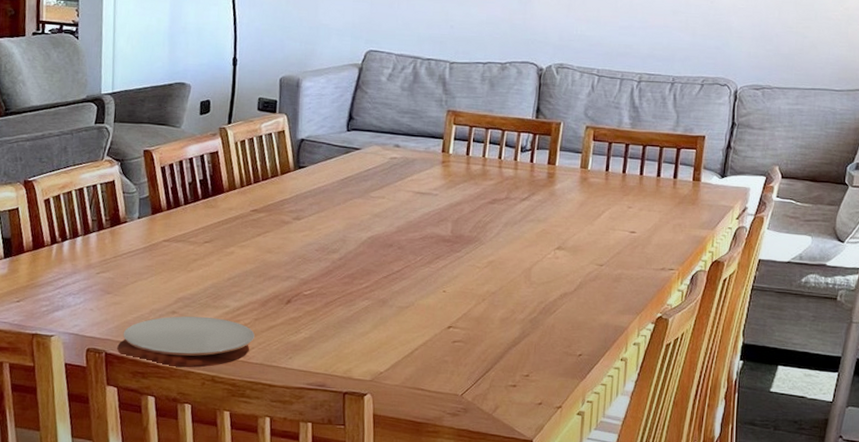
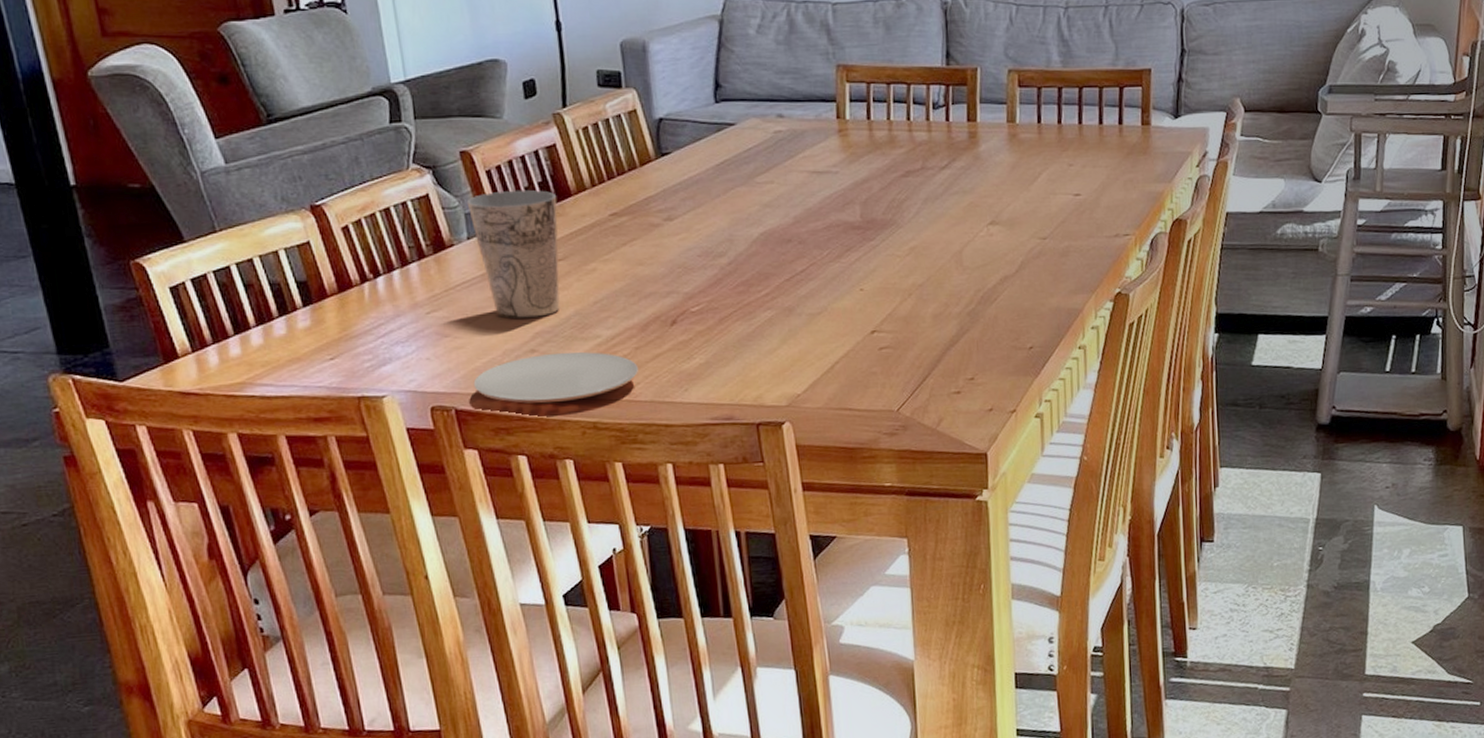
cup: none [142,184,213,286] -> present [466,190,560,319]

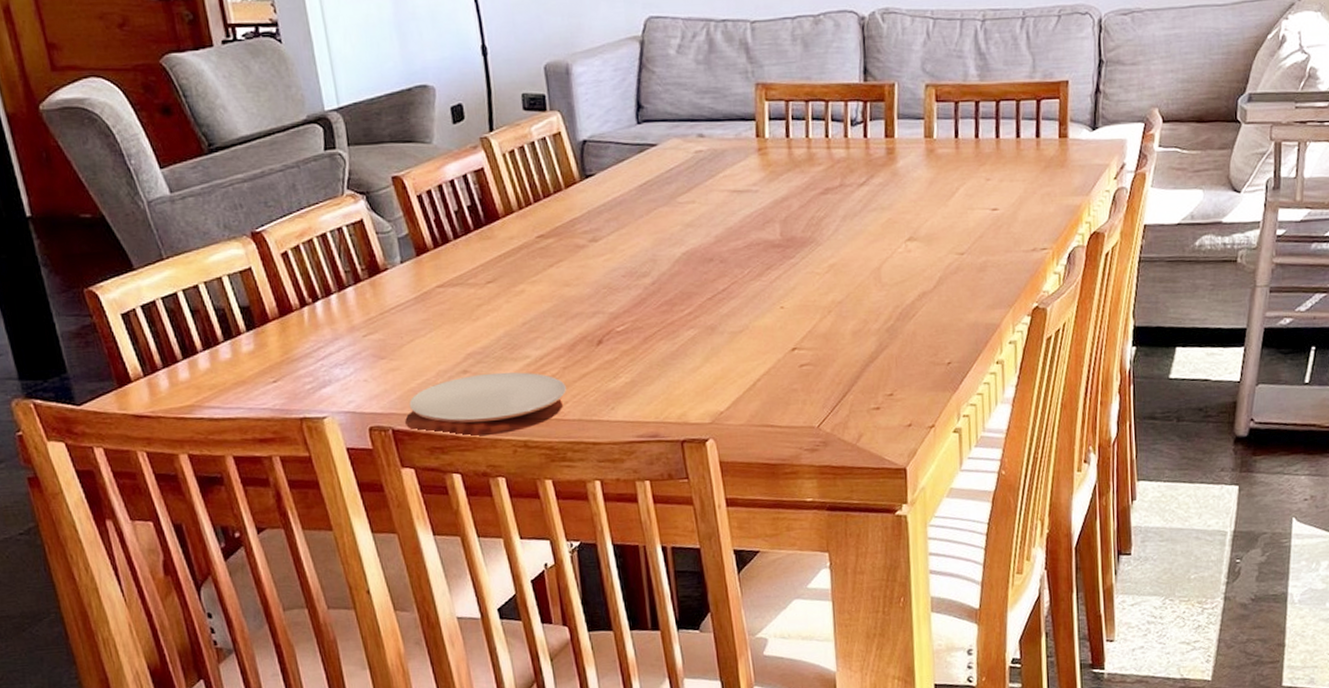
cup: present [466,190,560,319] -> none [399,214,491,340]

